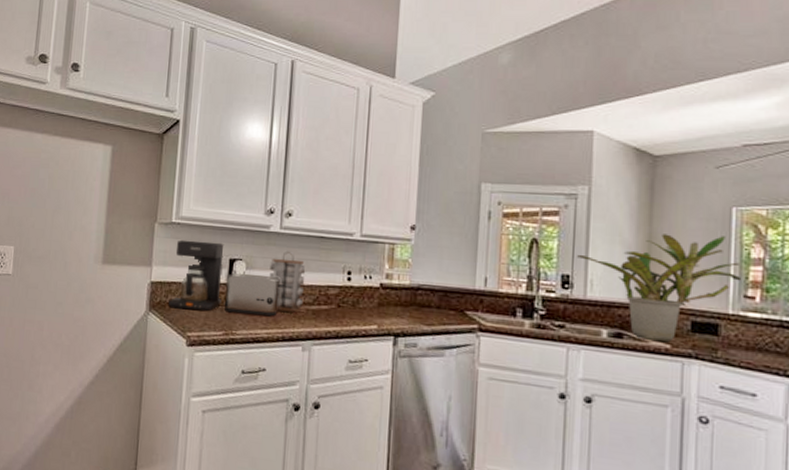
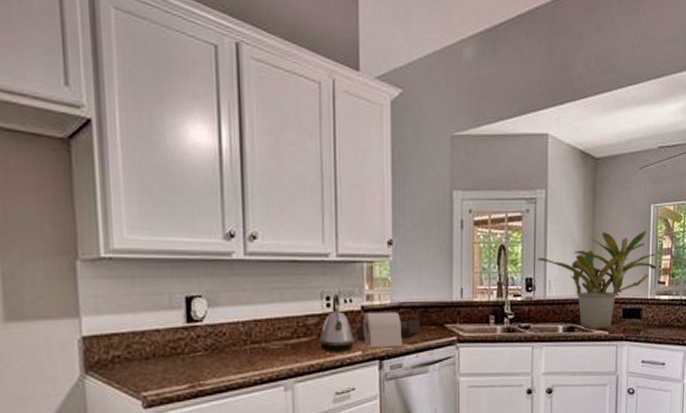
coffee maker: present [168,239,224,311] -> none [111,278,182,365]
toaster: present [224,272,284,317] -> none [183,311,256,361]
spice rack: present [269,250,306,313] -> none [237,280,281,352]
kettle: none [337,269,372,324] -> present [319,293,355,352]
paper towel holder: none [373,290,440,327] -> present [357,311,422,349]

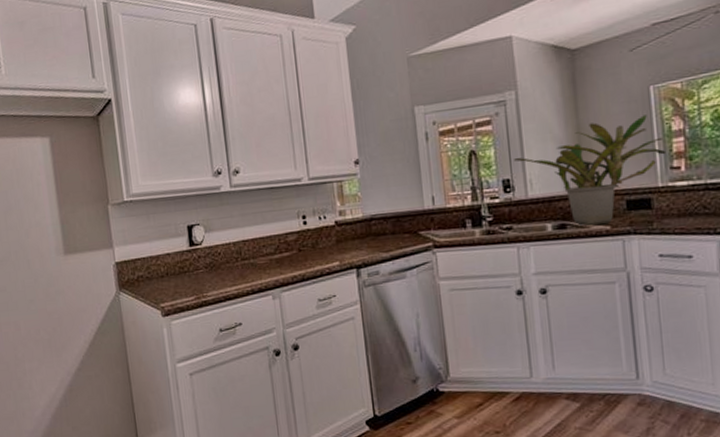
kettle: present [319,293,355,352] -> none [299,211,332,264]
paper towel holder: present [357,311,422,349] -> none [332,223,396,259]

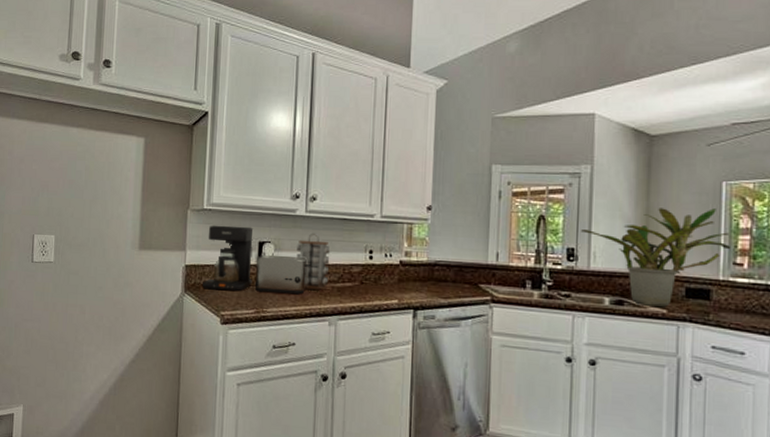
coffee maker: none [132,212,188,283] -> present [203,225,254,291]
toaster: none [187,233,244,278] -> present [254,254,310,295]
spice rack: none [227,207,266,267] -> present [296,232,330,291]

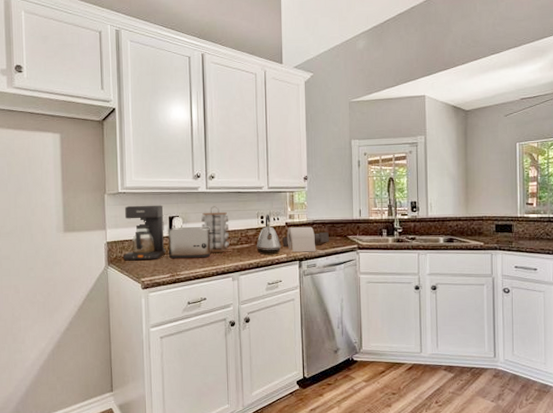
kettle: none [360,248,393,299] -> present [256,213,282,255]
paper towel holder: none [394,266,455,301] -> present [282,226,330,253]
potted plant: present [581,208,731,308] -> none [420,163,525,242]

